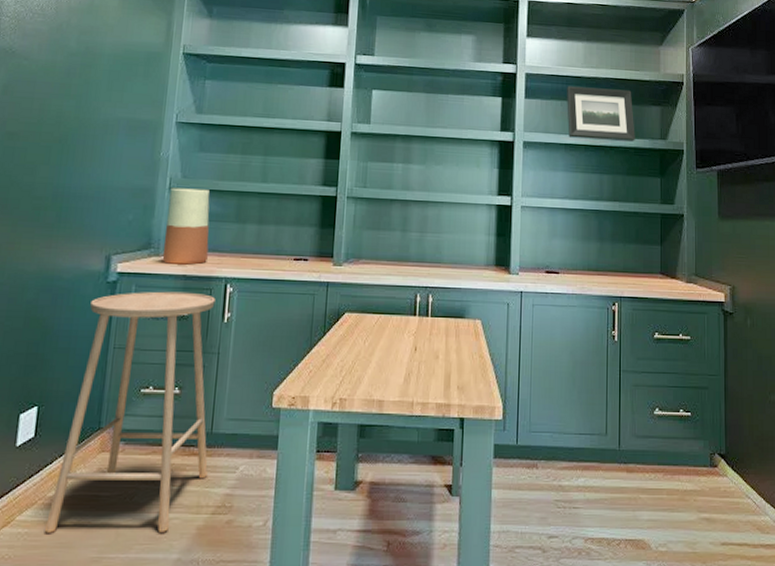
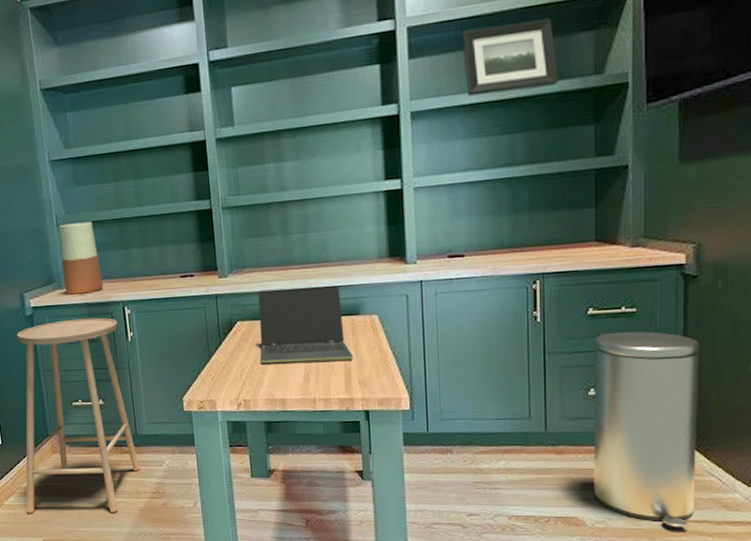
laptop: none [363,283,454,363] -> present [258,286,353,364]
pedal bin: none [657,356,737,550] -> present [593,330,700,527]

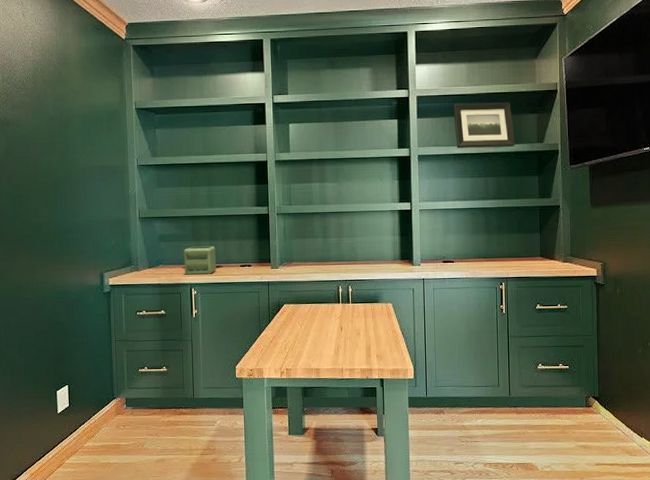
stool: present [17,317,140,513] -> none [86,296,194,471]
vase: present [58,221,103,295] -> none [140,216,175,276]
desk organizer: none [112,254,152,292] -> present [184,246,216,276]
laptop: present [258,286,353,364] -> none [301,279,373,340]
pedal bin: present [593,330,700,527] -> none [541,322,609,469]

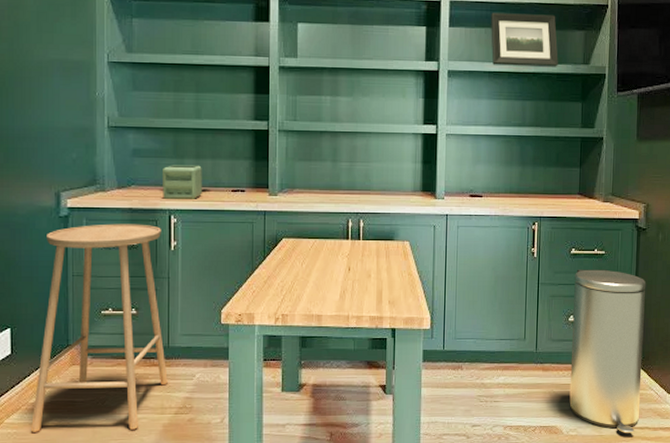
stool: none [86,296,194,471] -> present [31,223,168,432]
pedal bin: none [541,322,609,469] -> present [569,269,647,433]

